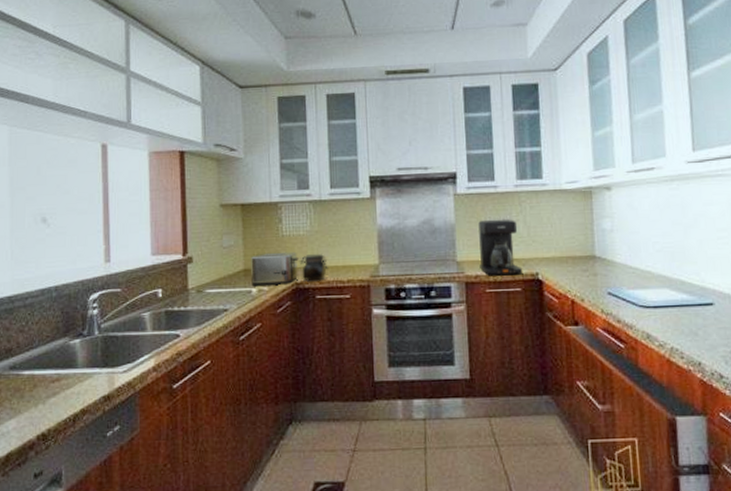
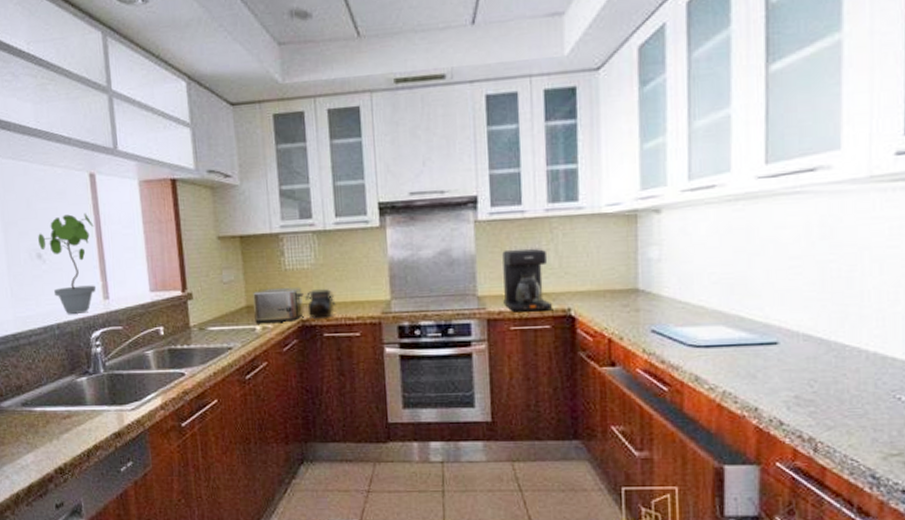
potted plant: none [45,180,102,277] -> present [38,213,96,314]

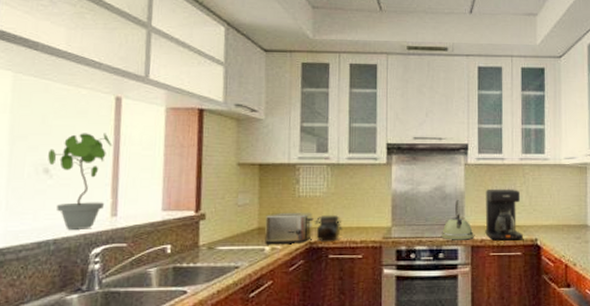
kettle: none [449,265,490,314] -> present [441,200,474,240]

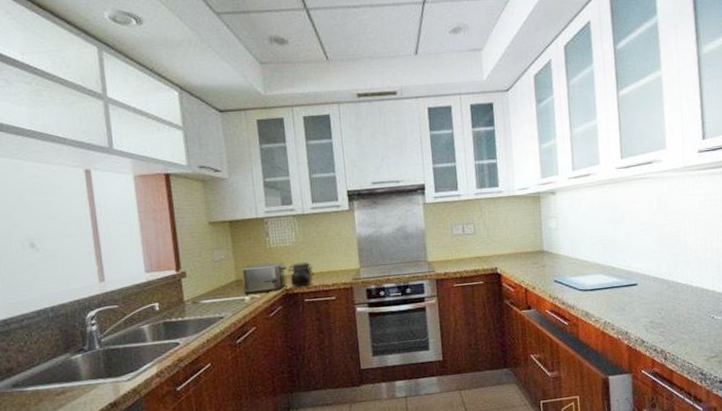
potted plant: present [48,133,112,230] -> none [31,205,91,297]
kettle: present [441,200,474,240] -> none [406,238,438,276]
coffee maker: present [485,188,523,240] -> none [445,223,484,272]

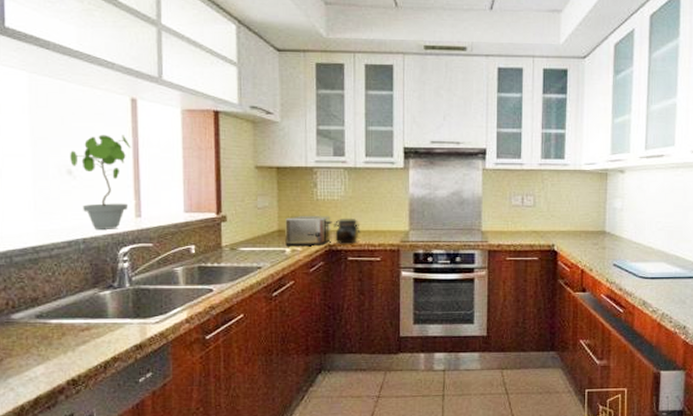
potted plant: none [31,205,91,297] -> present [70,134,131,229]

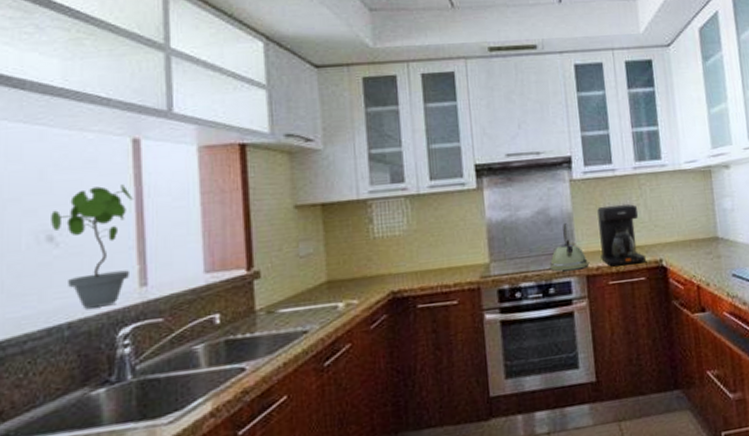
toaster: present [284,215,332,247] -> none [334,255,395,301]
jar: present [334,219,361,244] -> none [396,256,431,290]
kettle: none [458,205,491,245] -> present [549,223,589,272]
coffee maker: none [502,194,540,246] -> present [597,204,646,266]

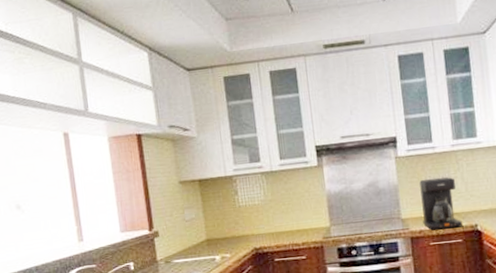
potted plant: present [51,184,134,309] -> none [17,167,71,257]
kettle: present [549,223,589,272] -> none [379,194,413,234]

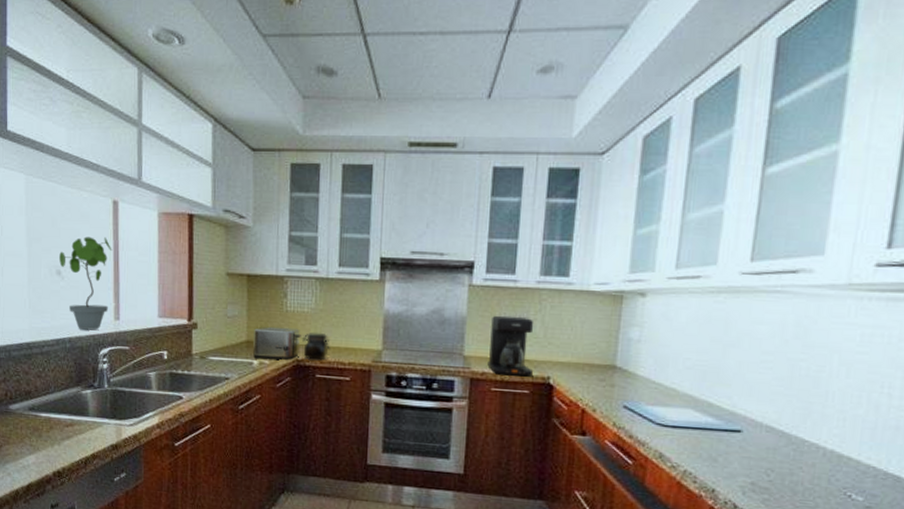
potted plant: none [17,167,71,257] -> present [59,236,112,331]
toaster: none [211,220,257,255] -> present [253,326,301,361]
jar: none [257,221,284,247] -> present [302,333,330,360]

